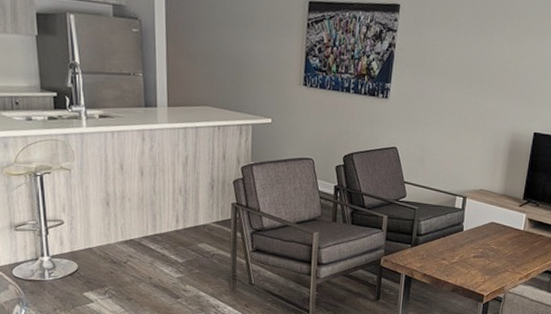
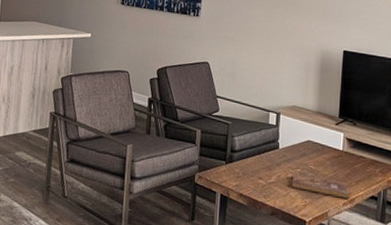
bible: none [472,253,527,274] -> present [290,173,350,199]

